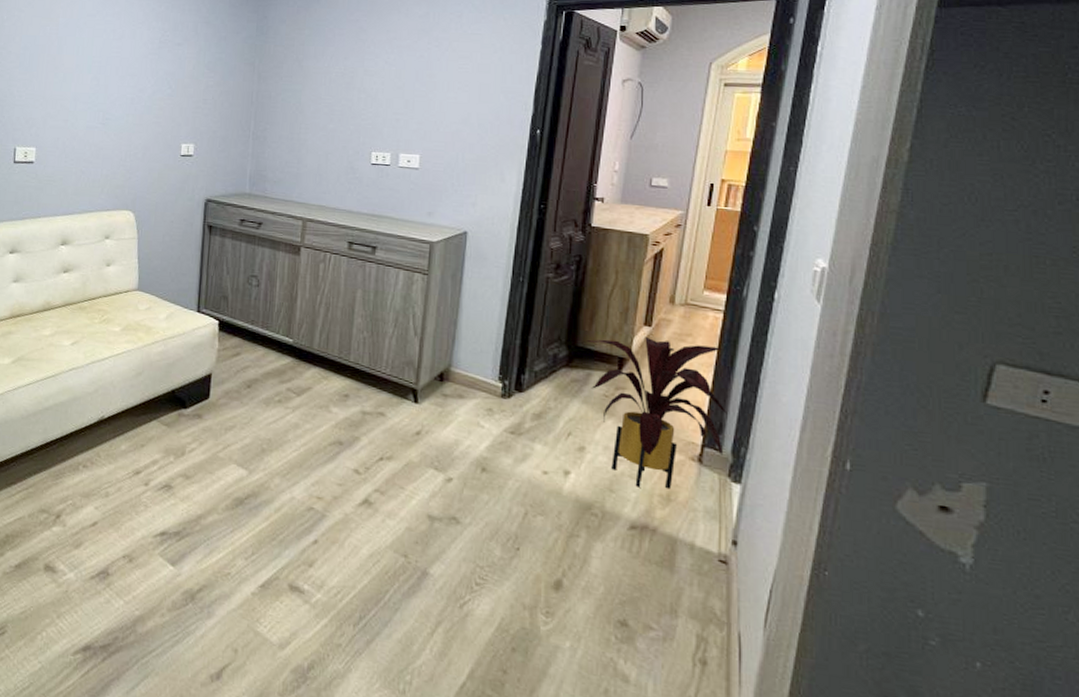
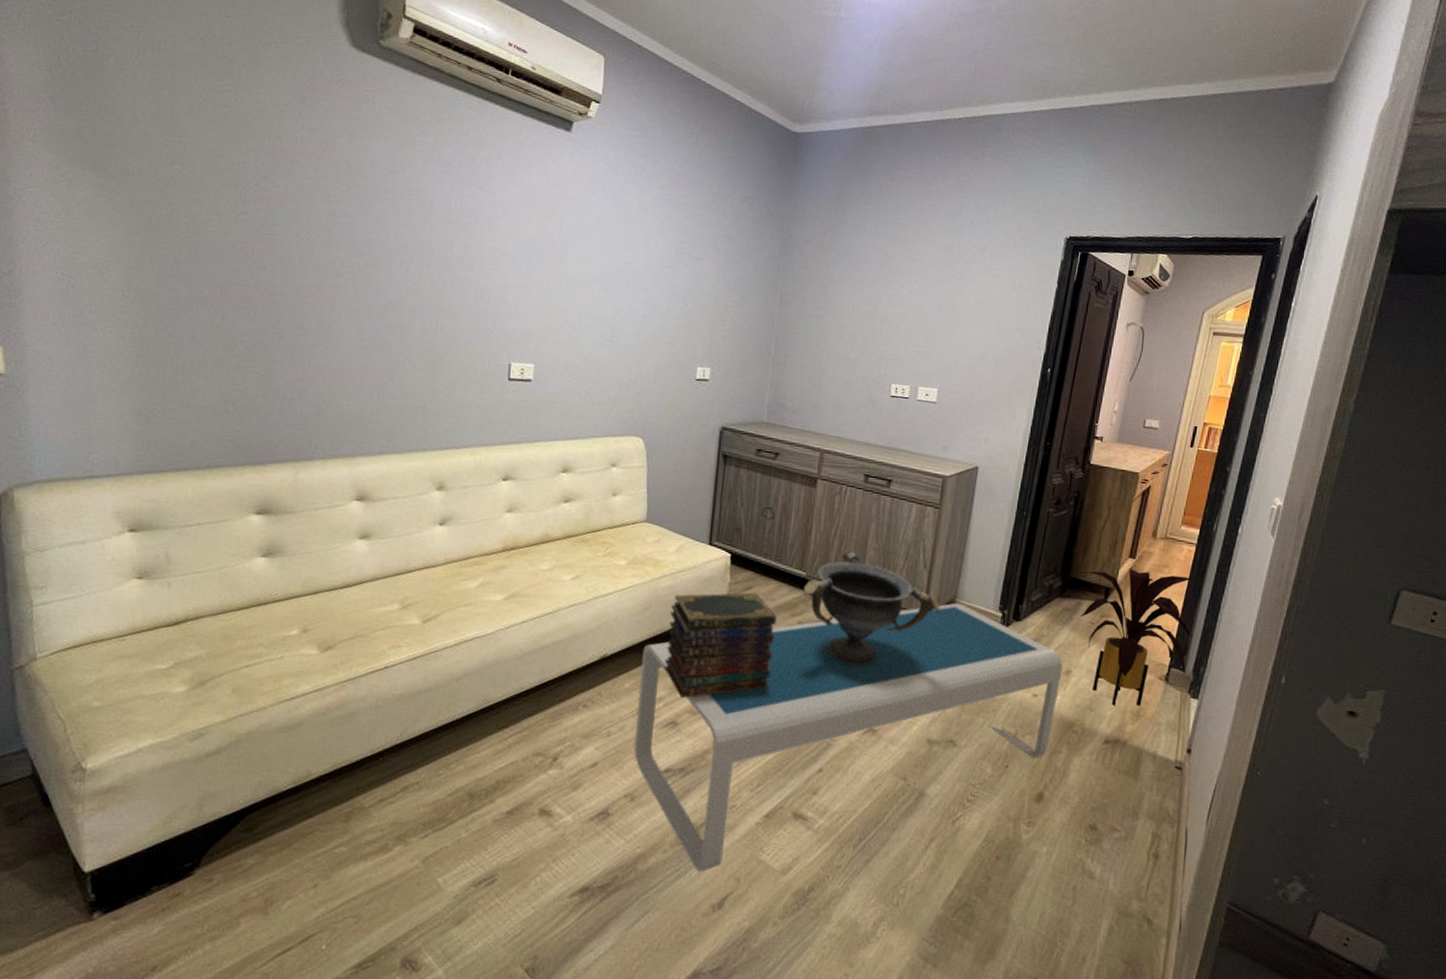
coffee table: none [131,371,575,640] -> present [634,602,1063,872]
book stack: none [157,359,265,463] -> present [663,592,777,699]
decorative bowl: none [291,315,433,435] -> present [803,548,940,666]

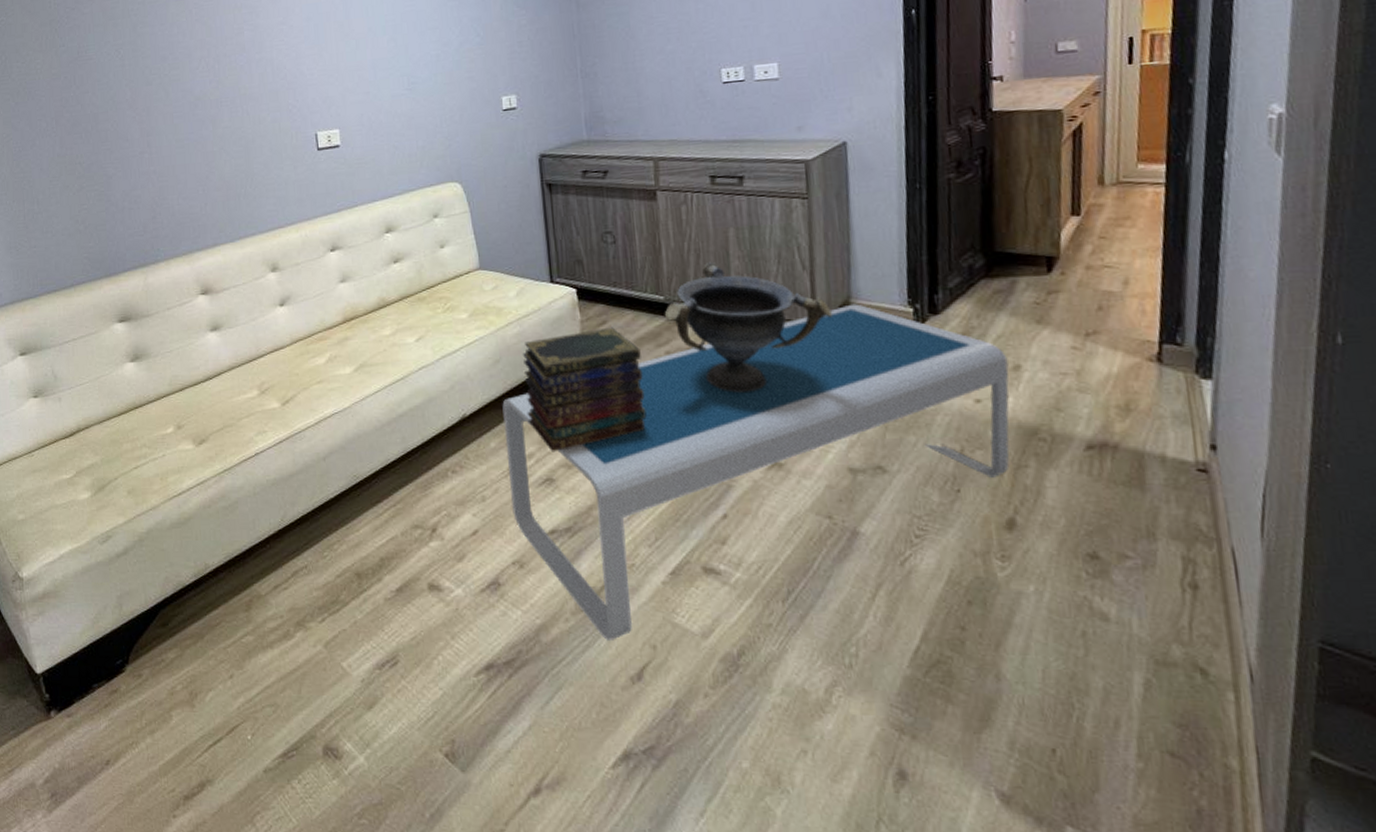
house plant: present [1078,567,1193,706] -> none [1005,226,1186,401]

